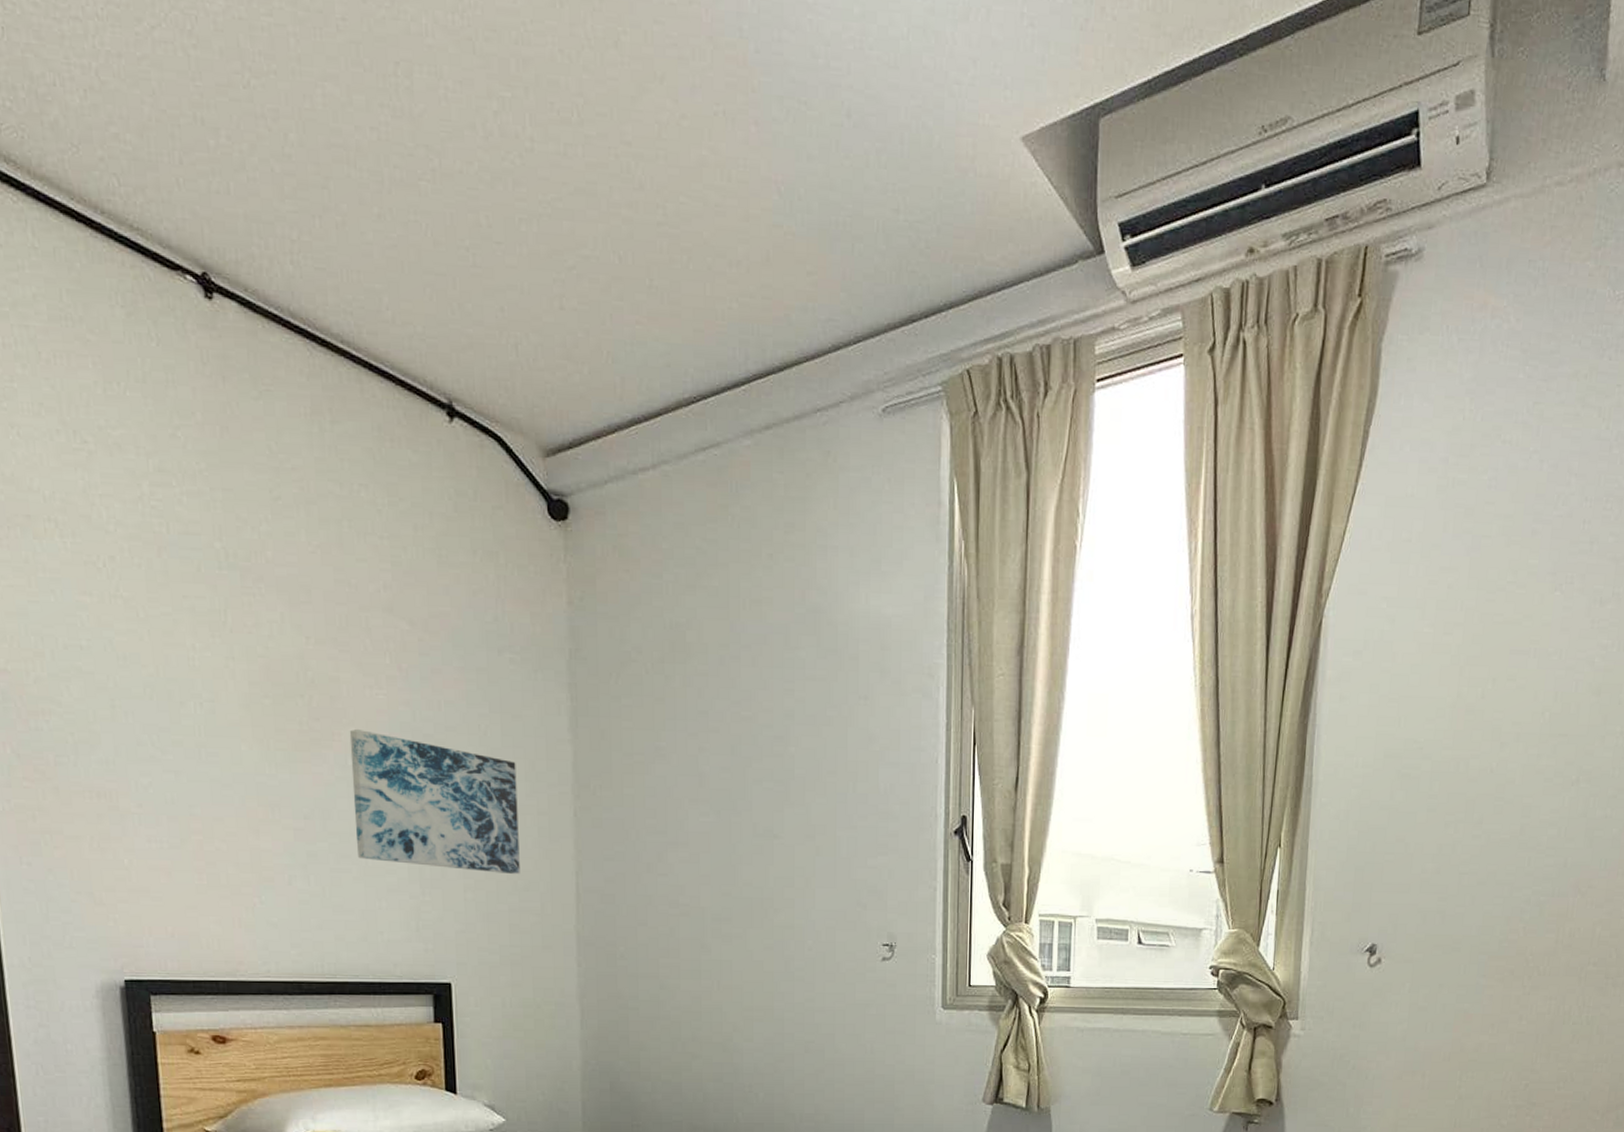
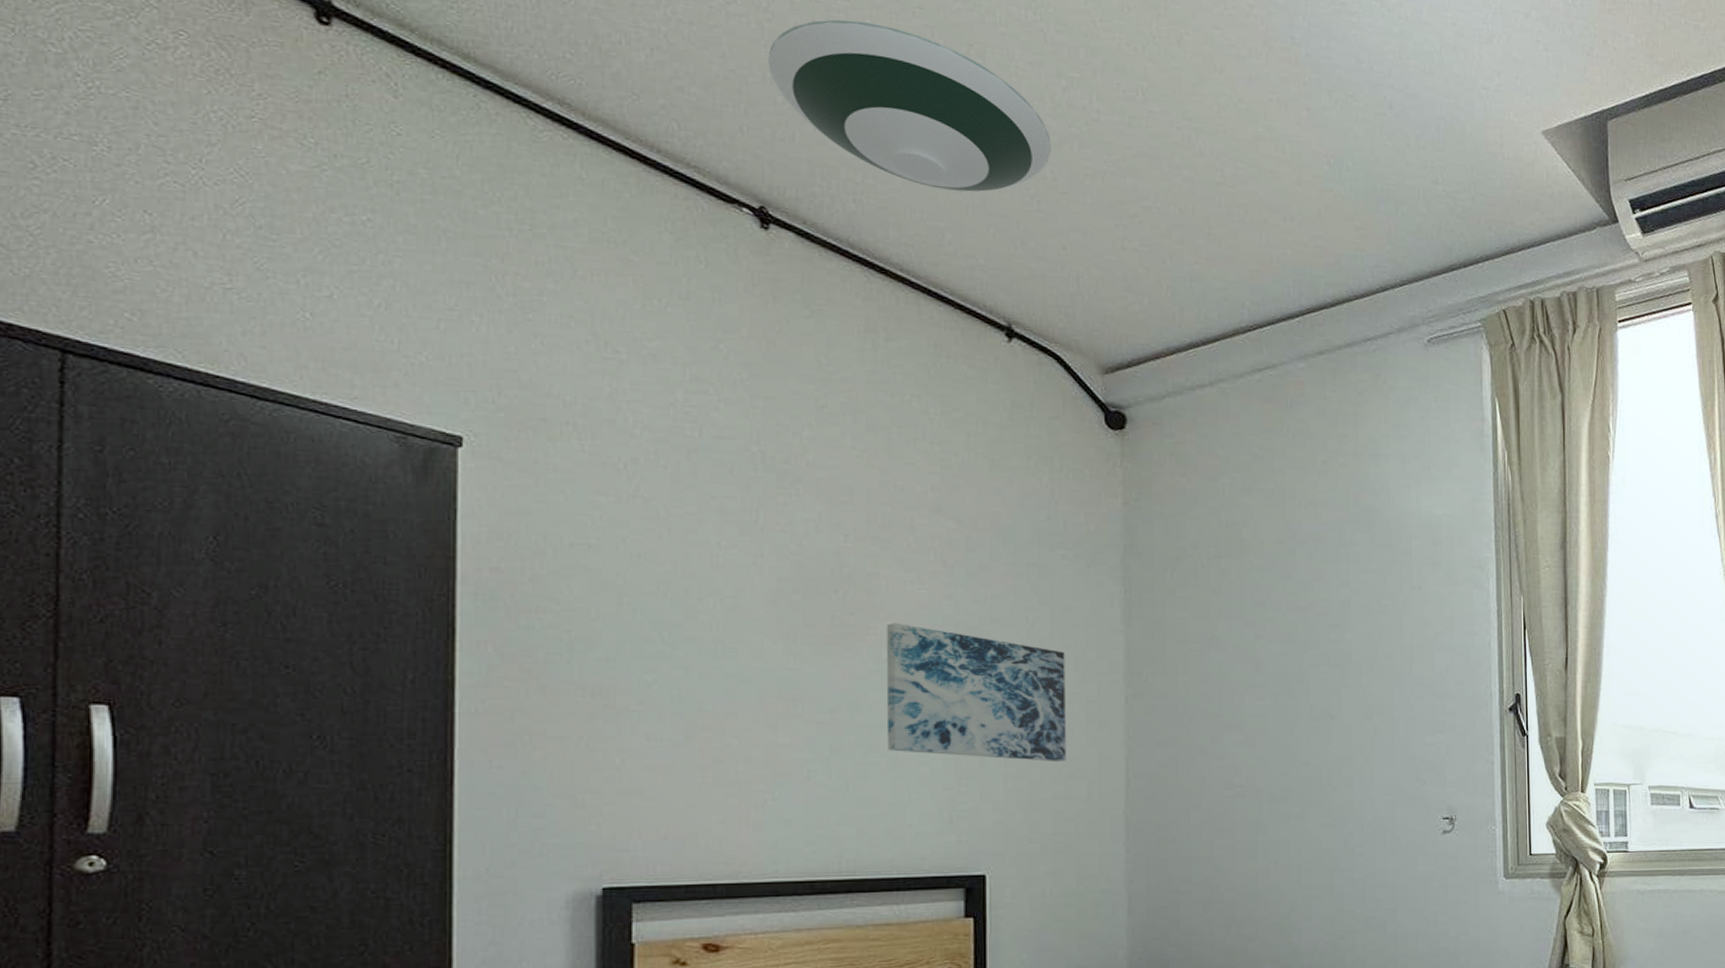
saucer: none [196,40,485,246] -> present [768,19,1051,192]

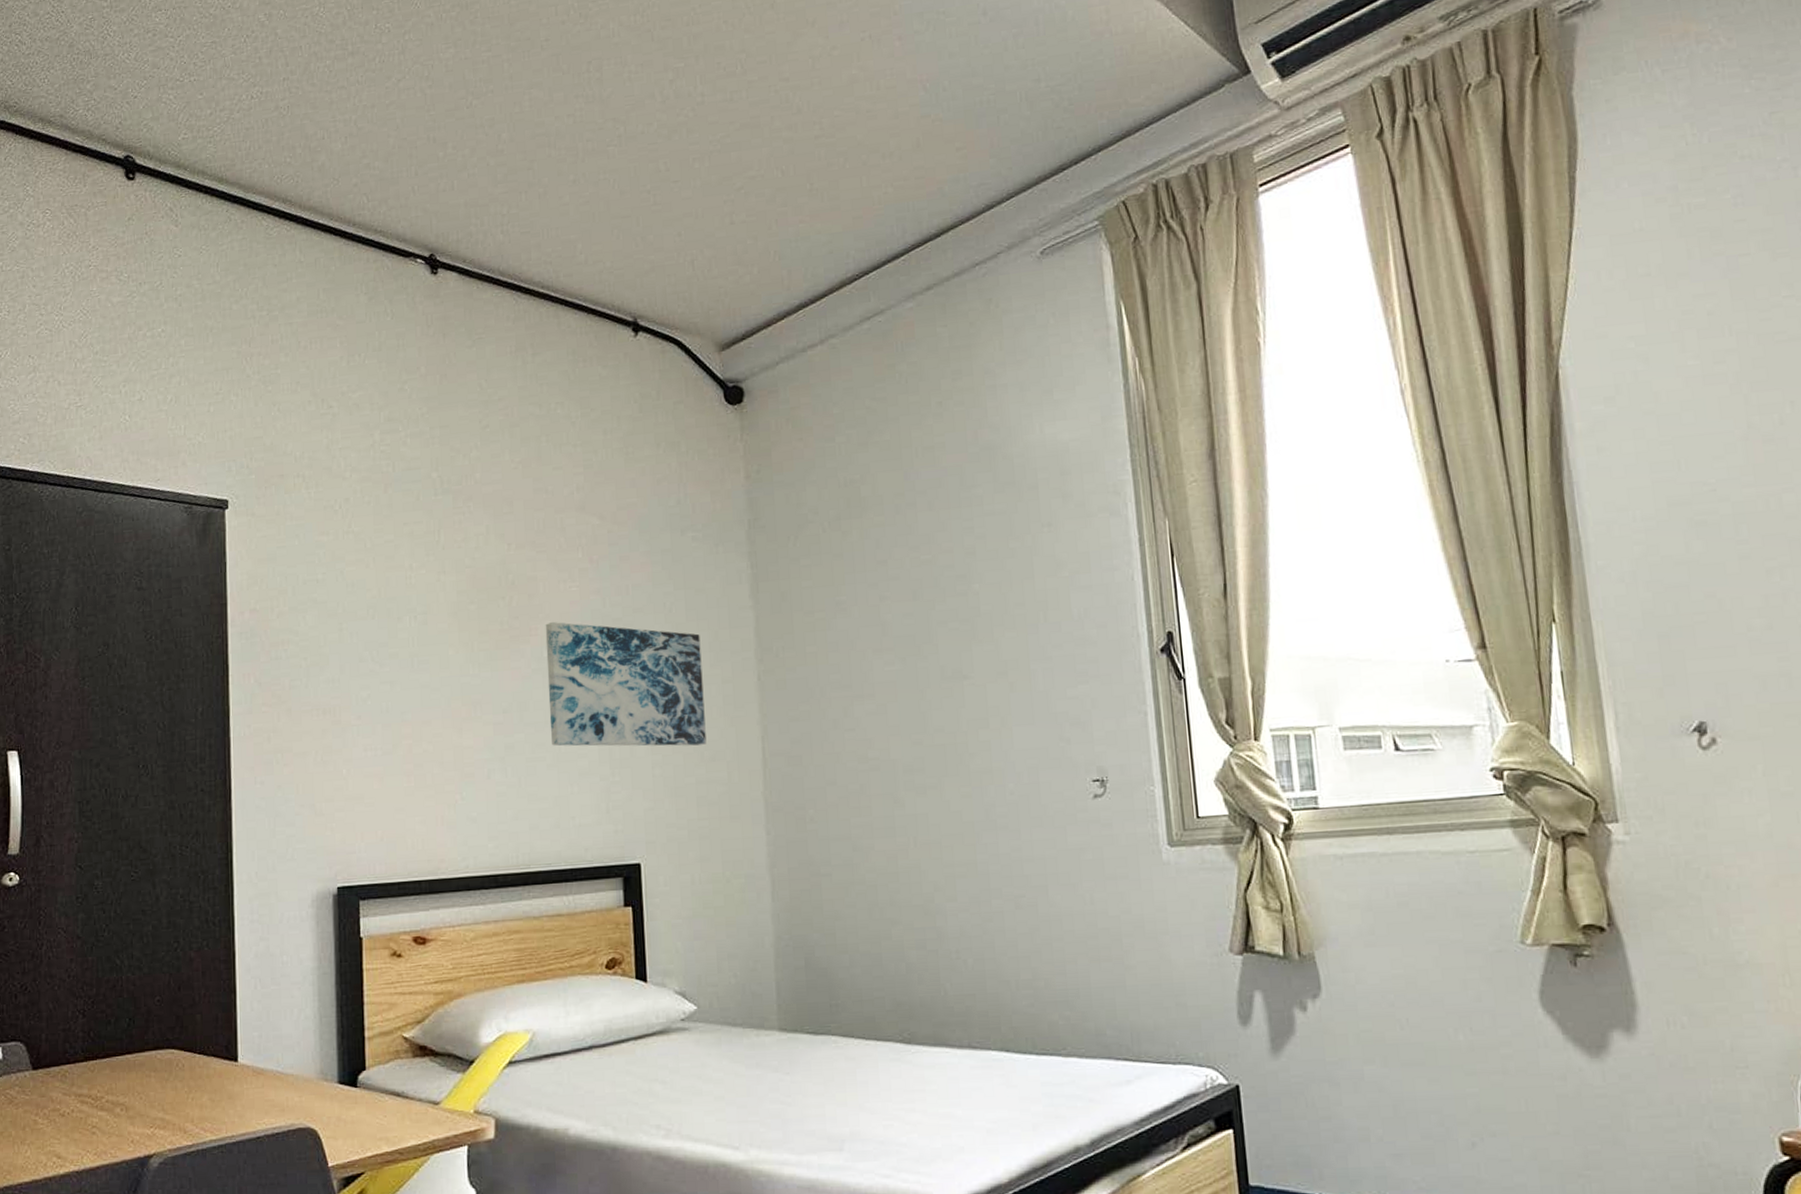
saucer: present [768,19,1051,192] -> none [431,64,663,204]

